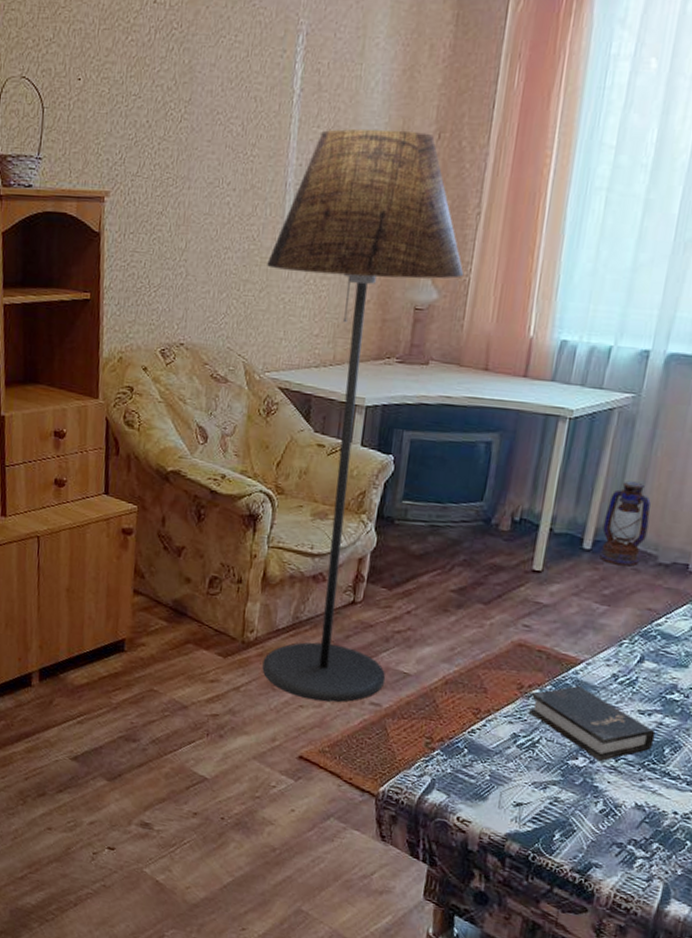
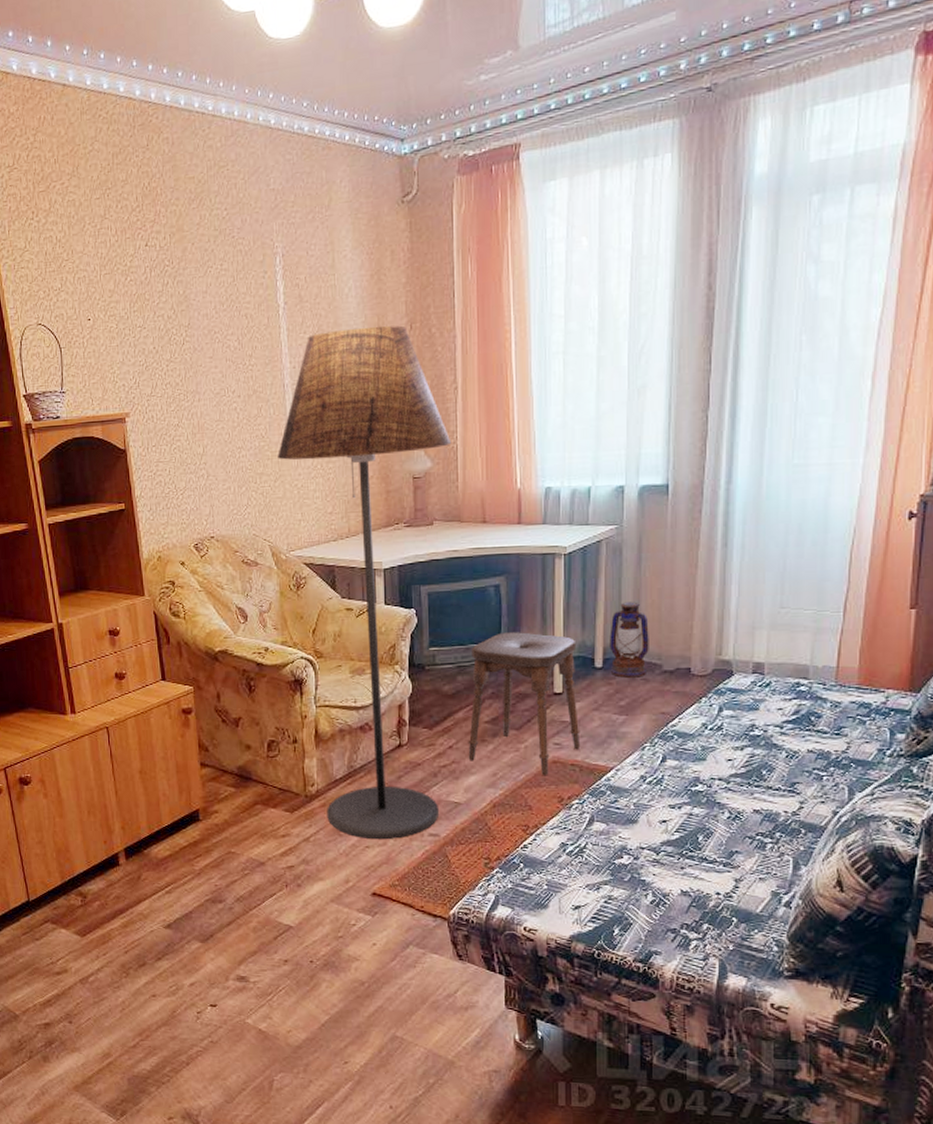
stool: none [426,495,567,658] -> present [468,632,581,775]
hardback book: present [529,685,656,762] -> none [572,790,688,857]

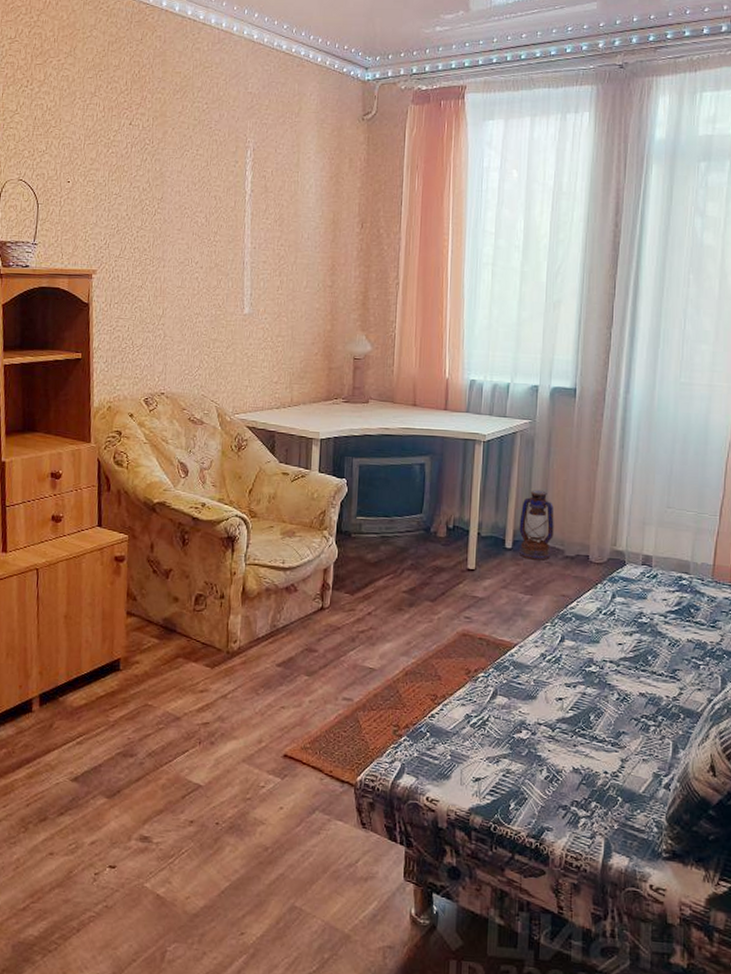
floor lamp: present [278,325,452,840] -> none [232,220,391,701]
stool: present [468,632,581,775] -> none [385,508,490,647]

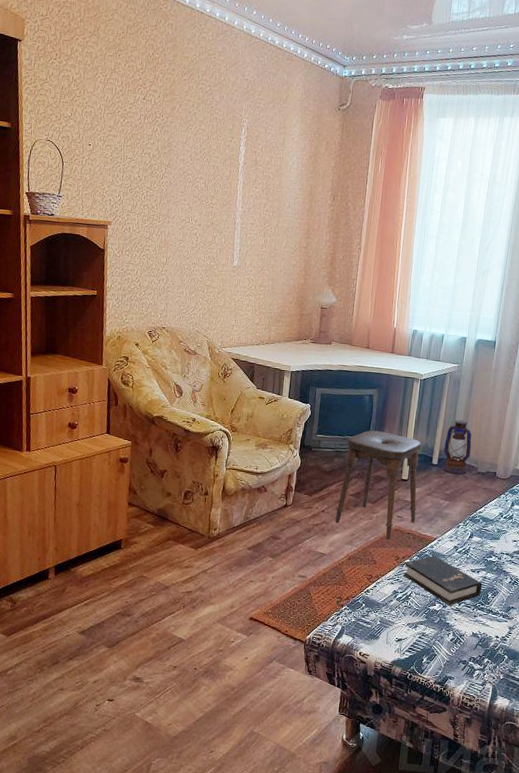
stool: none [385,508,490,647] -> present [335,430,422,539]
hardback book: none [477,666,581,733] -> present [403,555,483,606]

